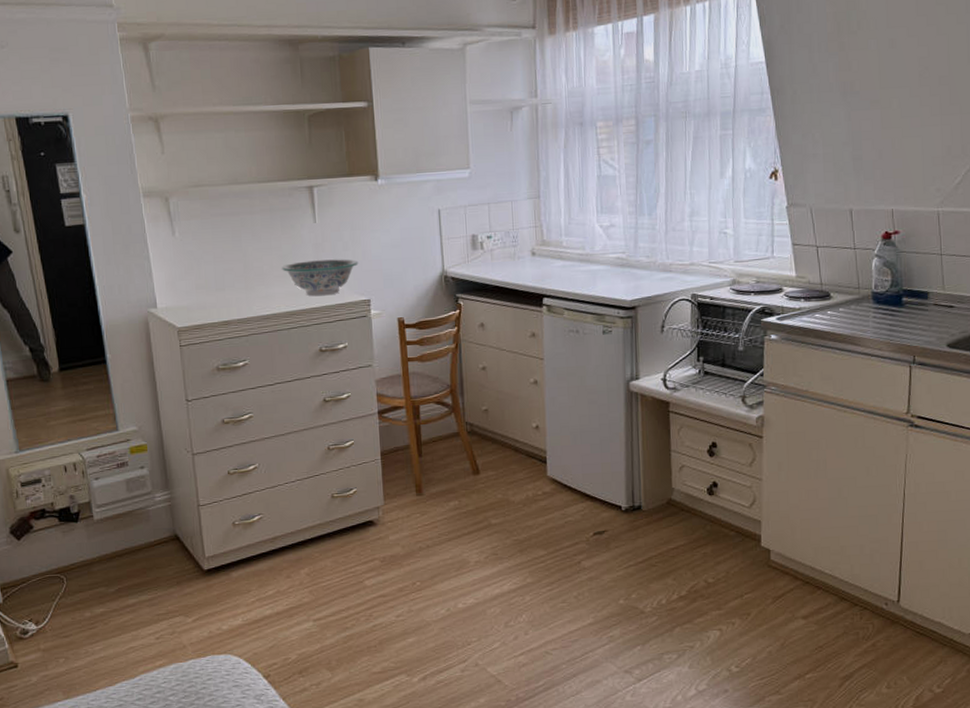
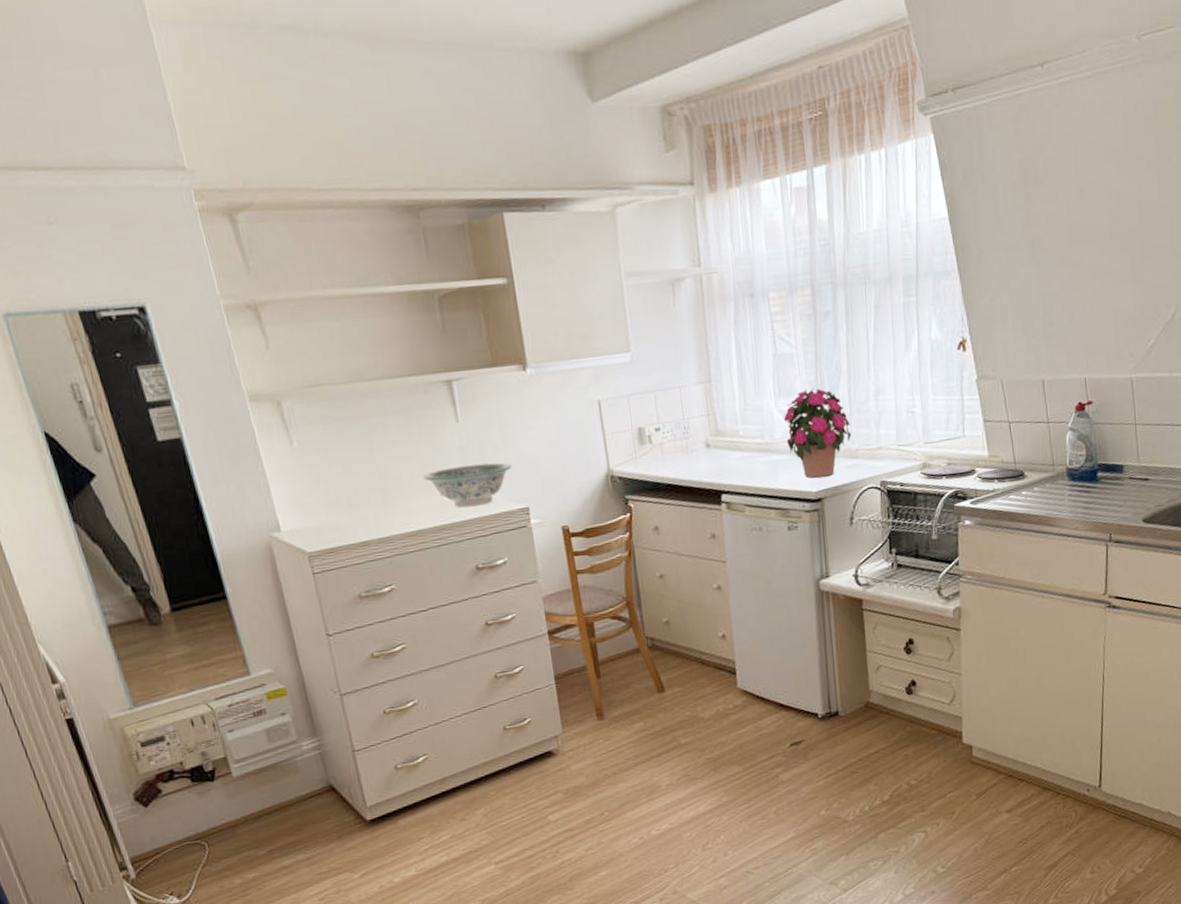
potted flower: none [605,207,666,289] -> present [784,387,852,479]

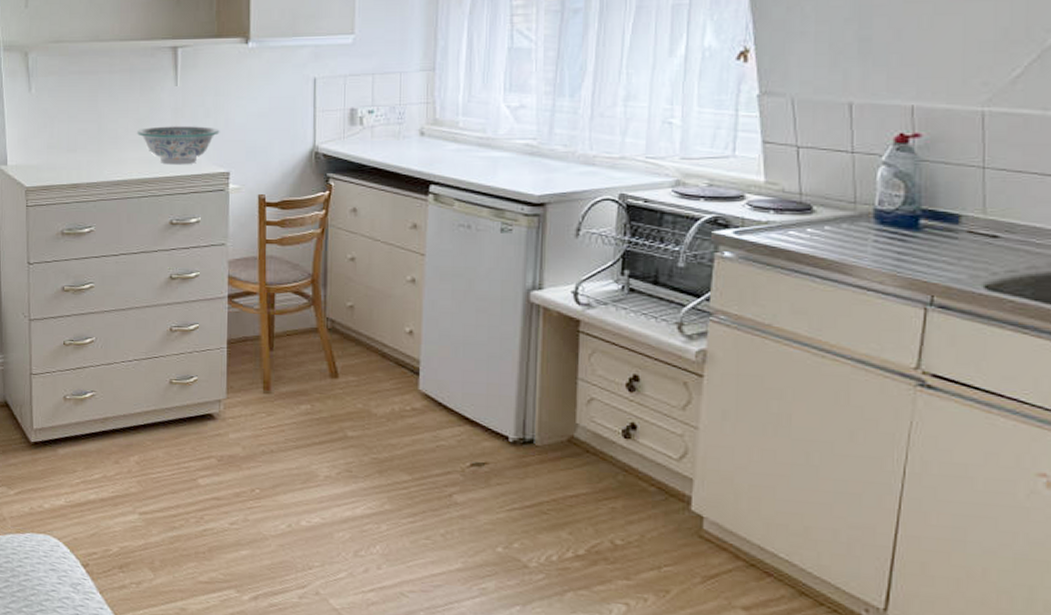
potted flower: present [784,387,852,479] -> none [512,86,590,182]

